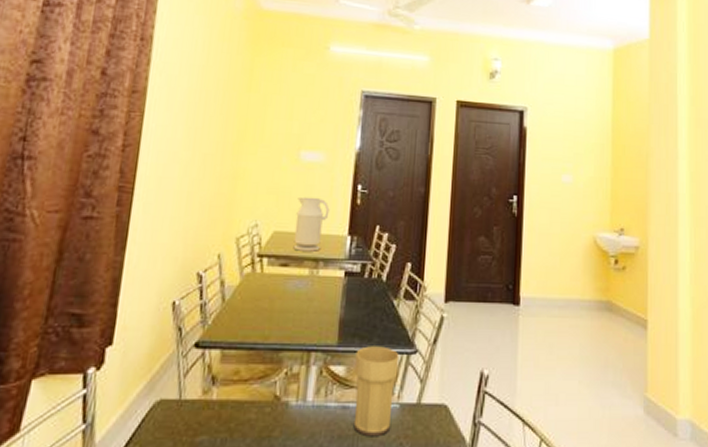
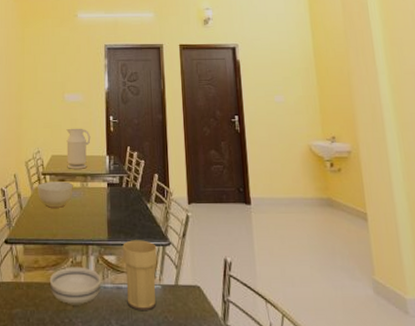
bowl: none [248,266,299,301] -> present [37,181,73,208]
bowl: none [251,380,324,430] -> present [49,267,102,305]

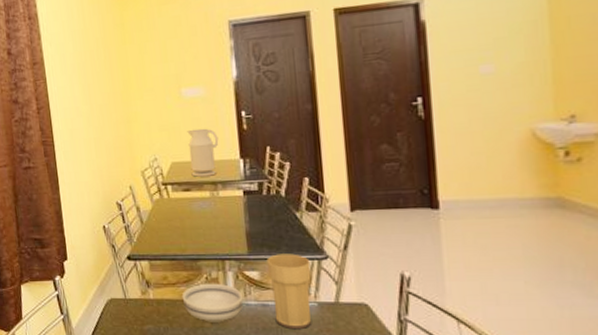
bowl: present [37,181,73,208] -> none [157,191,202,221]

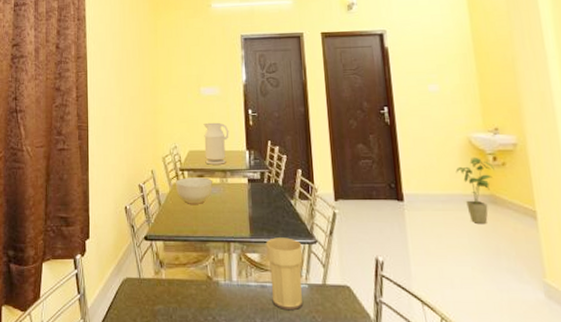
bowl: none [157,191,202,221] -> present [175,177,213,204]
bowl: present [181,283,244,322] -> none [191,264,245,303]
house plant: none [511,152,565,232] -> present [455,157,494,223]

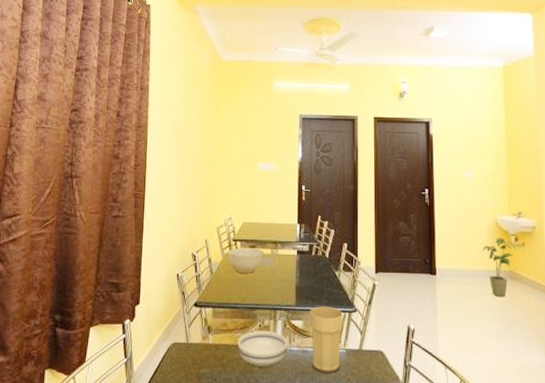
bowl: none [191,264,245,303] -> present [237,330,288,367]
water jug: present [203,122,229,165] -> none [258,196,283,236]

